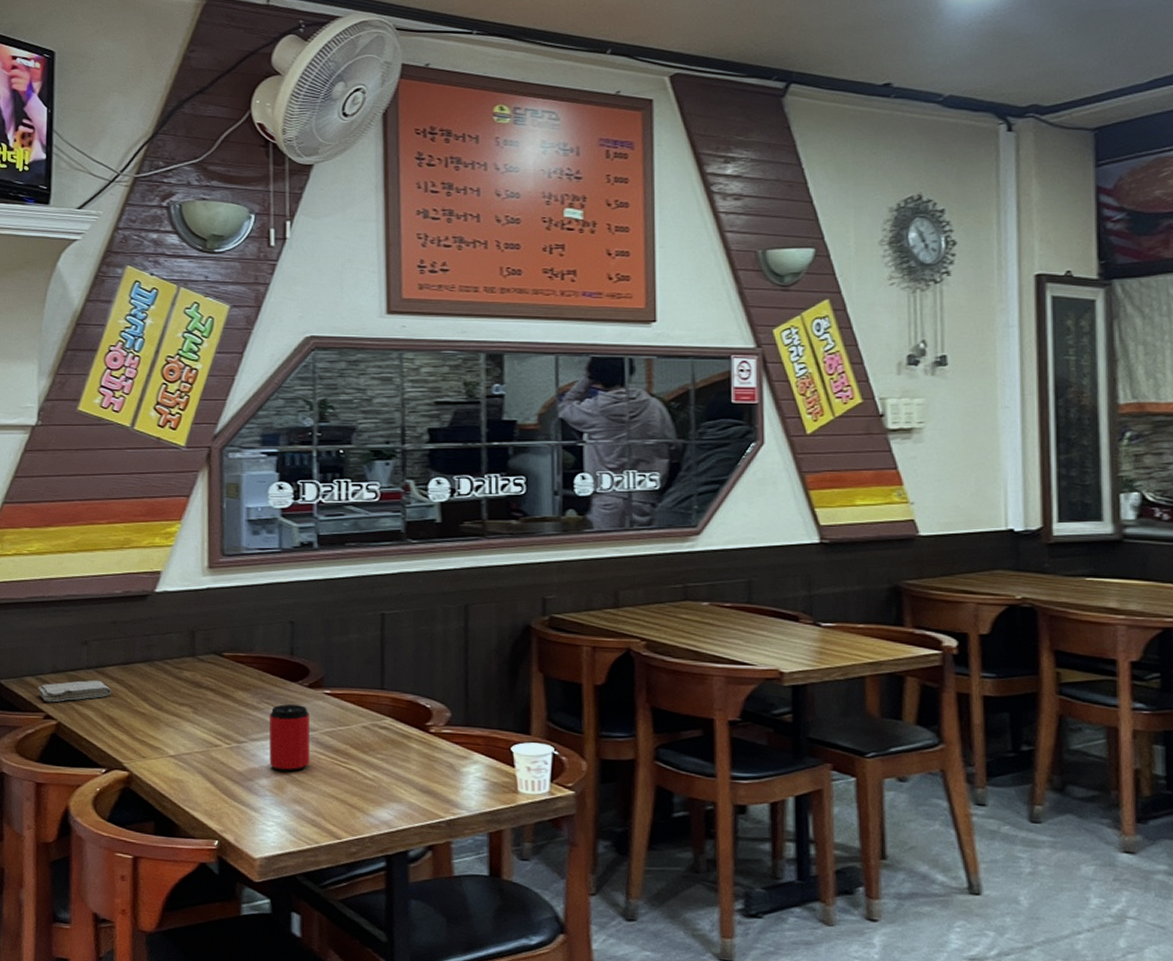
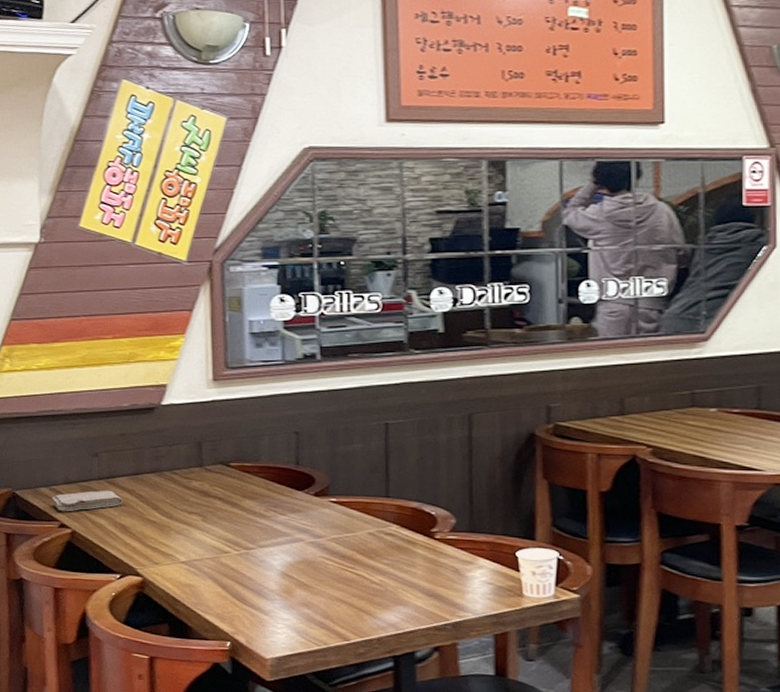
can: present [269,704,310,772] -> none [277,512,318,577]

